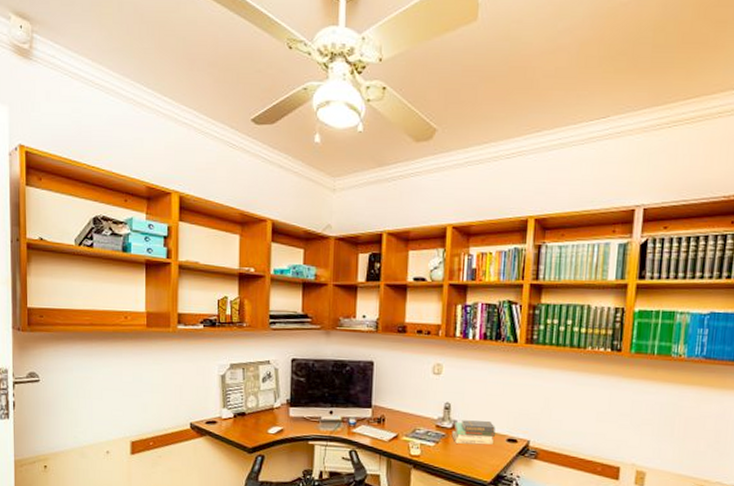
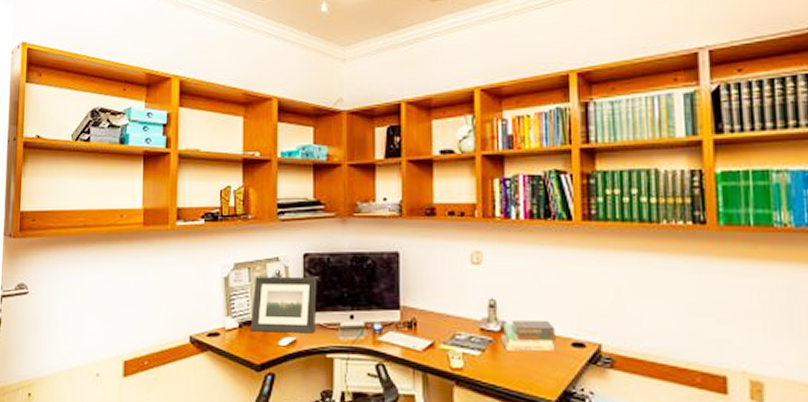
picture frame: none [244,376,303,425] -> present [250,276,317,334]

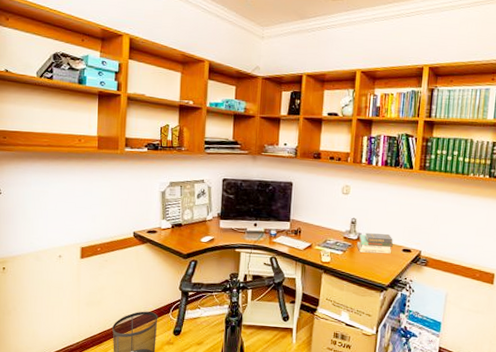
picture frame: present [250,276,317,334] -> none [180,193,232,235]

